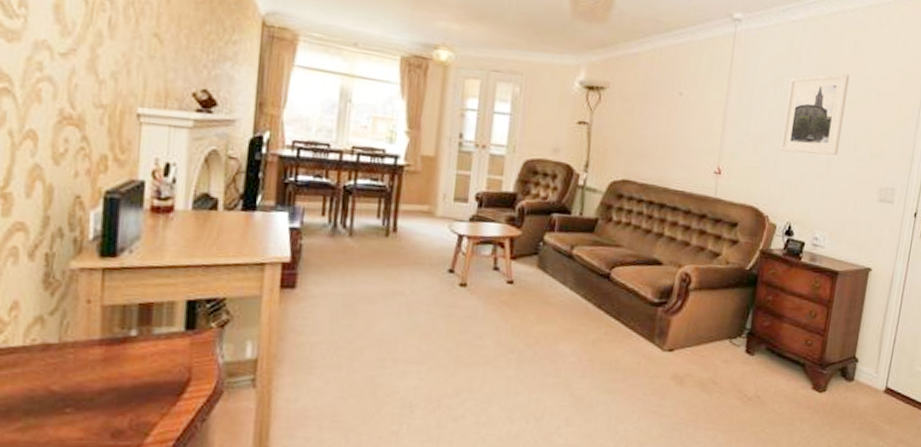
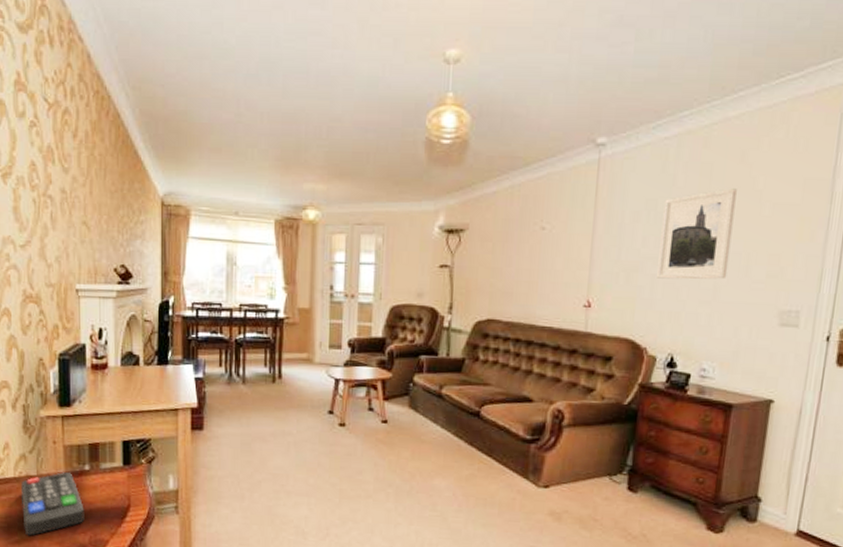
remote control: none [30,339,125,422] -> present [20,472,85,536]

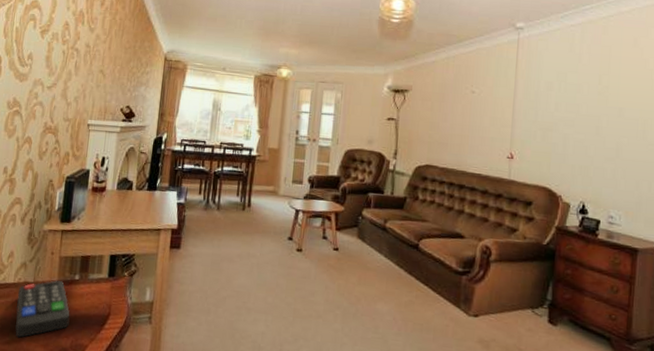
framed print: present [657,188,737,280] -> none [568,67,632,141]

